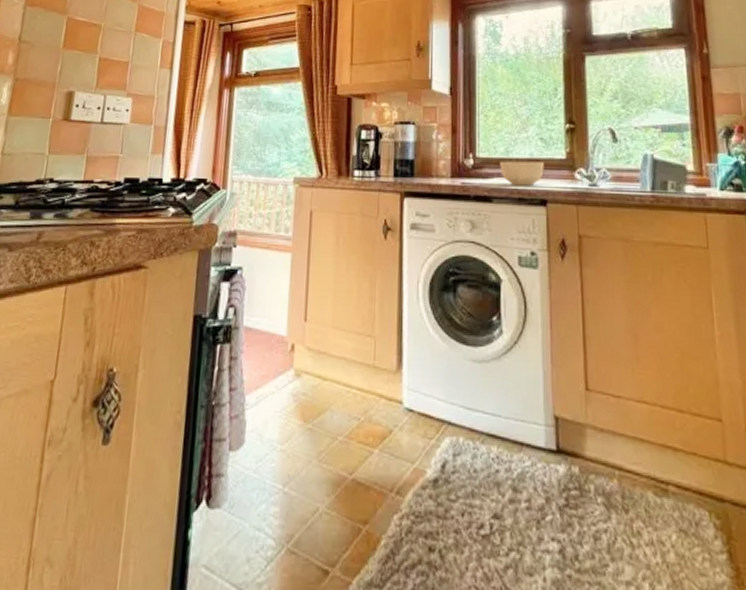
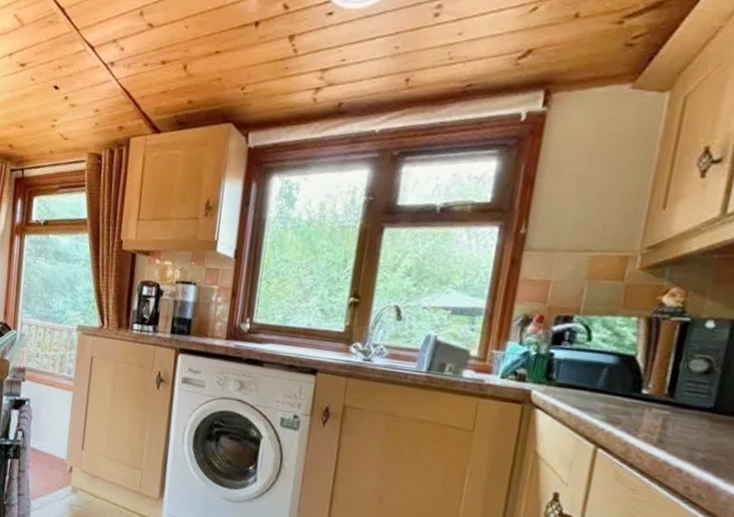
bowl: present [500,161,544,186] -> none [275,328,320,355]

